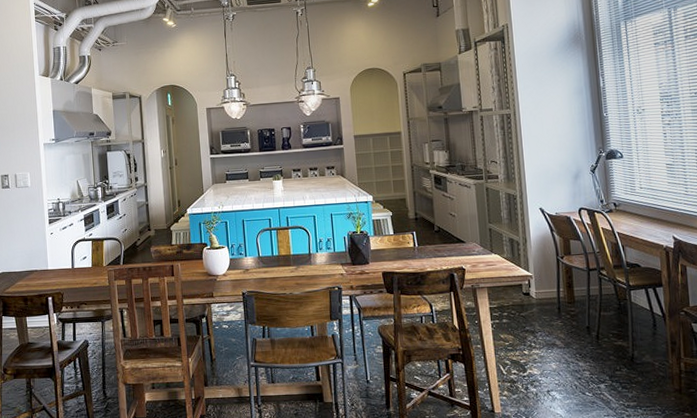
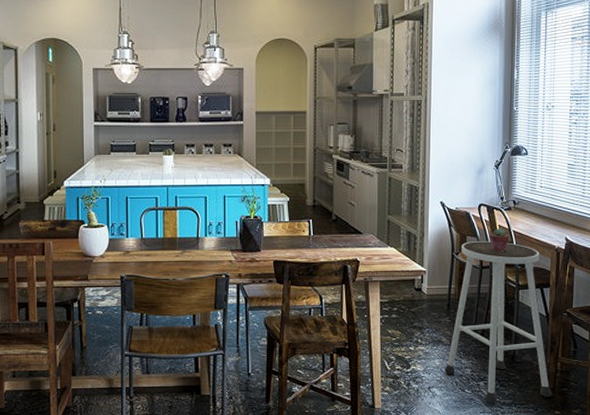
stool: none [561,244,680,407] -> present [444,241,553,404]
potted succulent: none [593,230,615,254] -> present [489,228,510,252]

